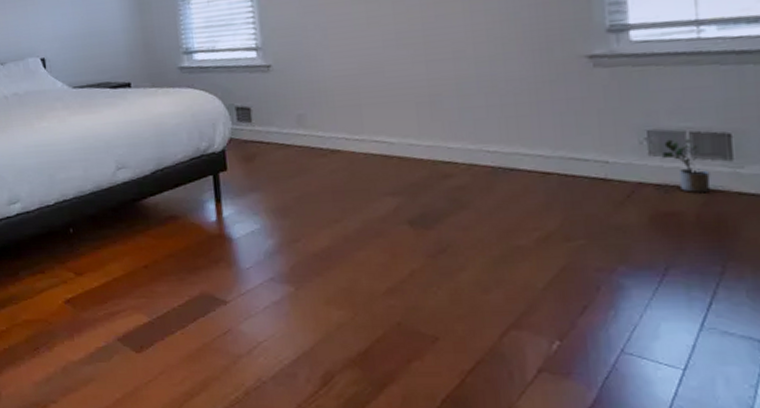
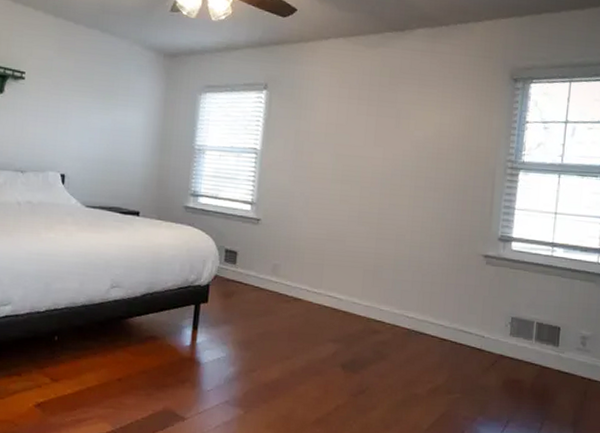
potted plant: present [661,139,711,194] -> none [517,325,544,369]

